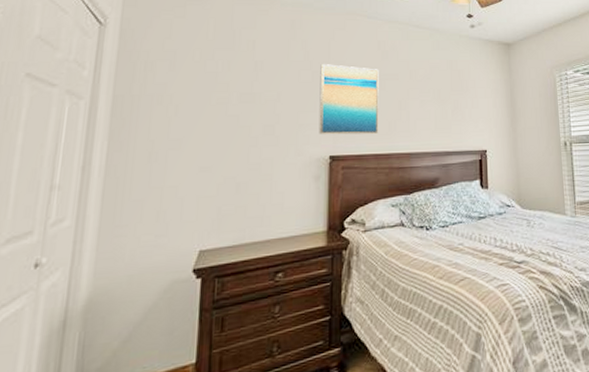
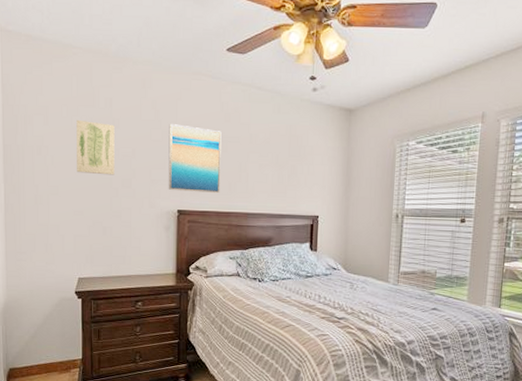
wall art: none [207,63,257,123] -> present [76,119,115,175]

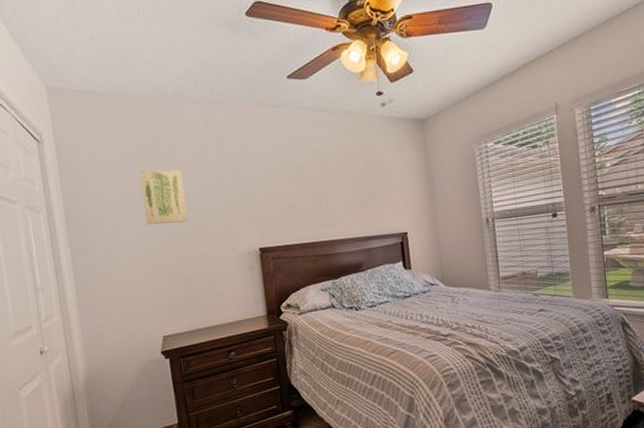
wall art: present [168,124,222,193] -> none [238,159,302,229]

